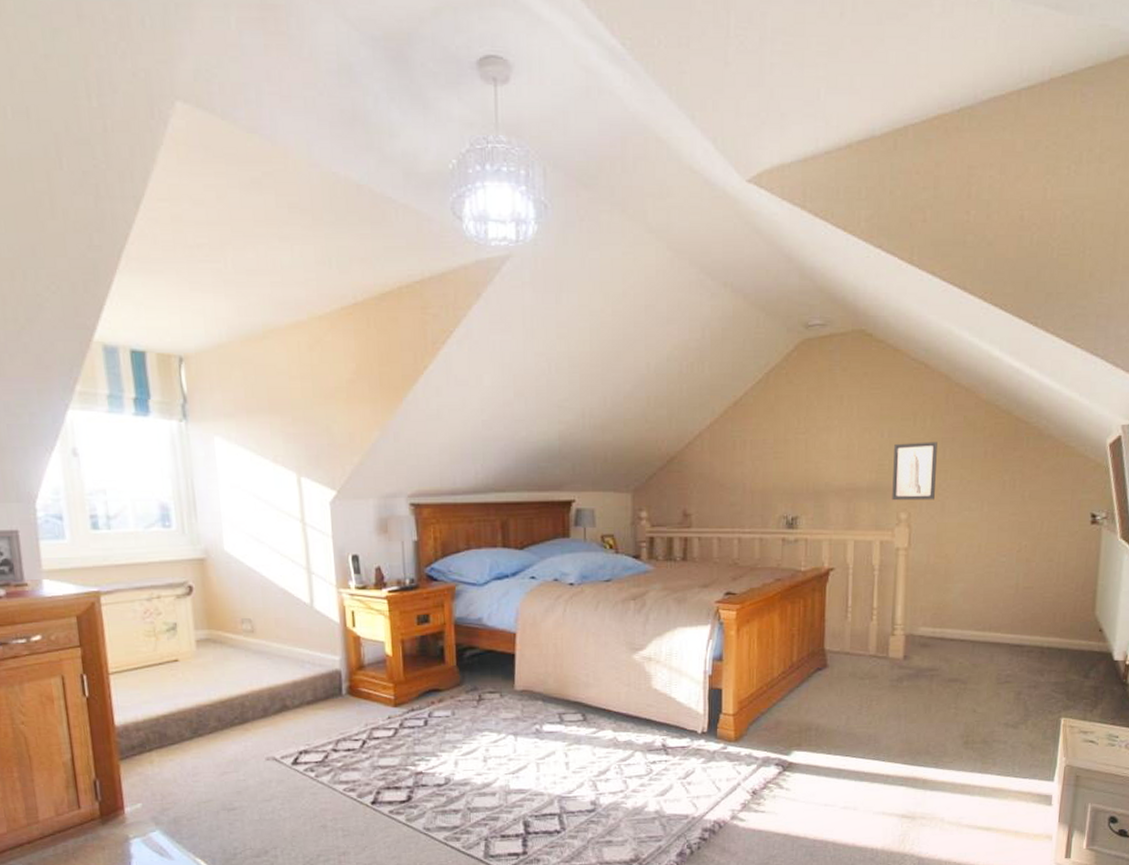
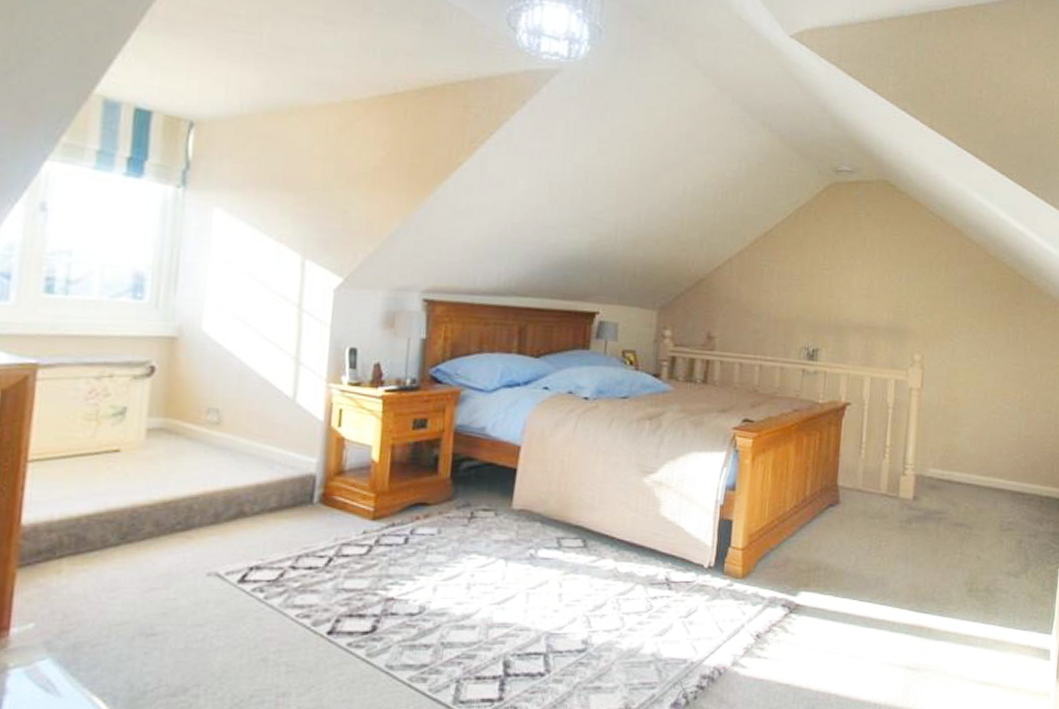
wall art: present [892,441,938,501] -> none [907,288,950,345]

